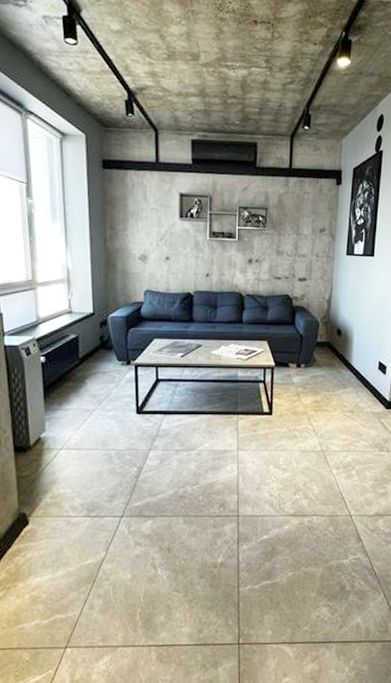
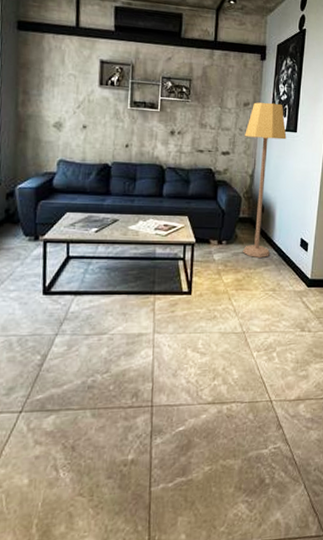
lamp: none [320,227,364,380] -> present [242,102,287,258]

